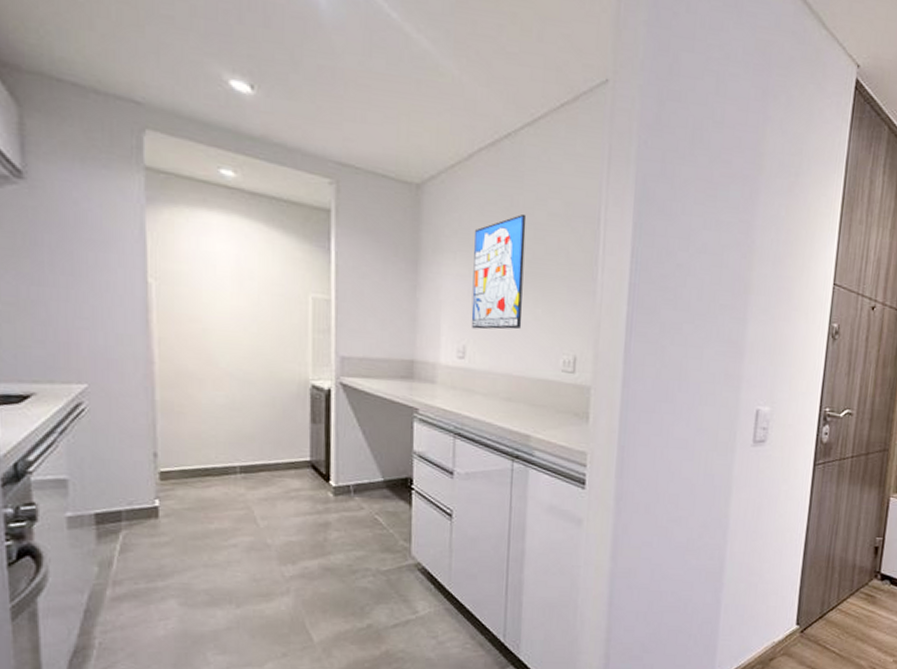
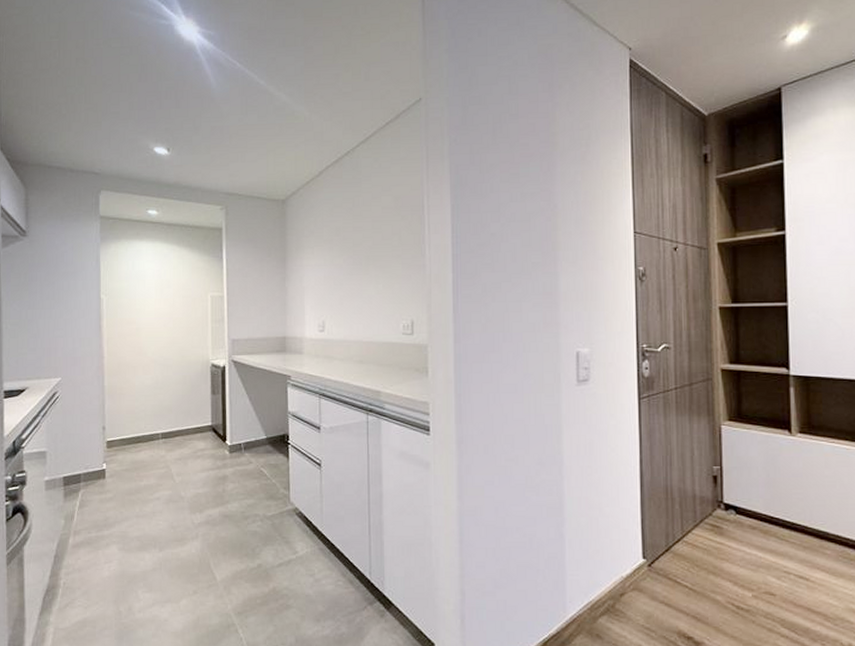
wall art: present [471,213,527,330] -> none [327,210,368,307]

